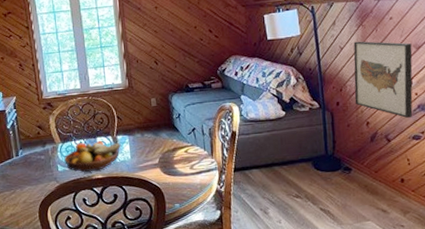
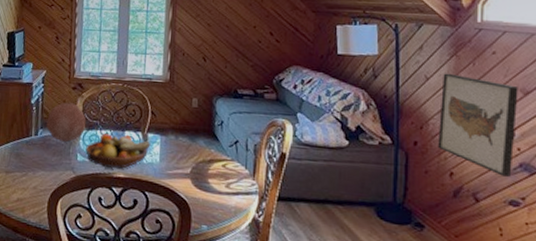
decorative ball: none [24,121,61,157] -> present [46,103,86,142]

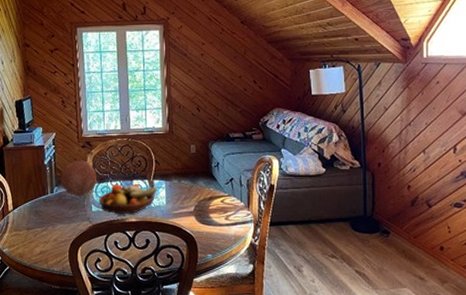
wall art: present [437,73,518,177] -> none [397,103,458,184]

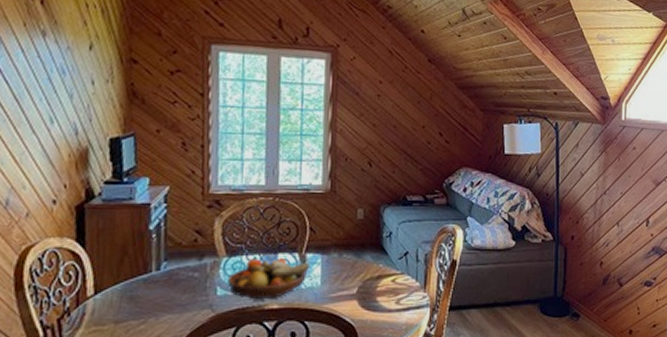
decorative ball: present [61,160,97,195] -> none [172,225,228,274]

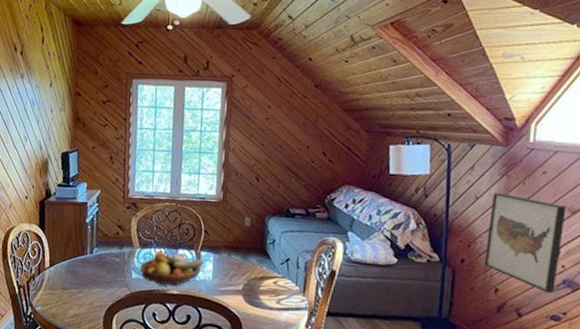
wall art: none [590,169,652,260] -> present [484,192,566,293]

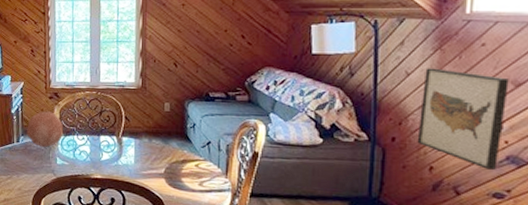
decorative ball: none [101,222,141,260] -> present [27,111,64,147]
fruit bowl: present [140,251,204,286] -> none [64,138,126,170]

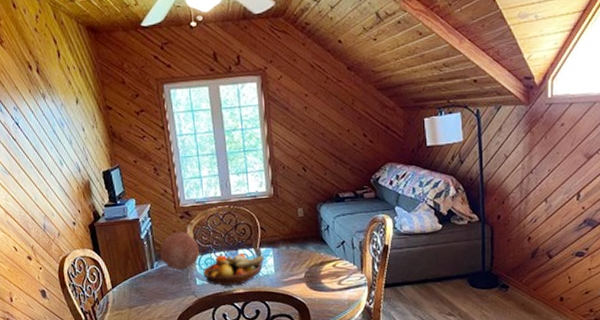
fruit bowl: none [64,138,126,170] -> present [203,252,265,286]
wall art: present [417,68,509,170] -> none [517,149,583,233]

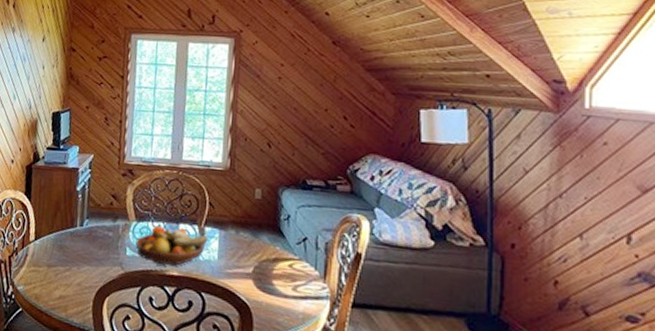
decorative ball: present [160,231,200,270] -> none [93,191,137,234]

